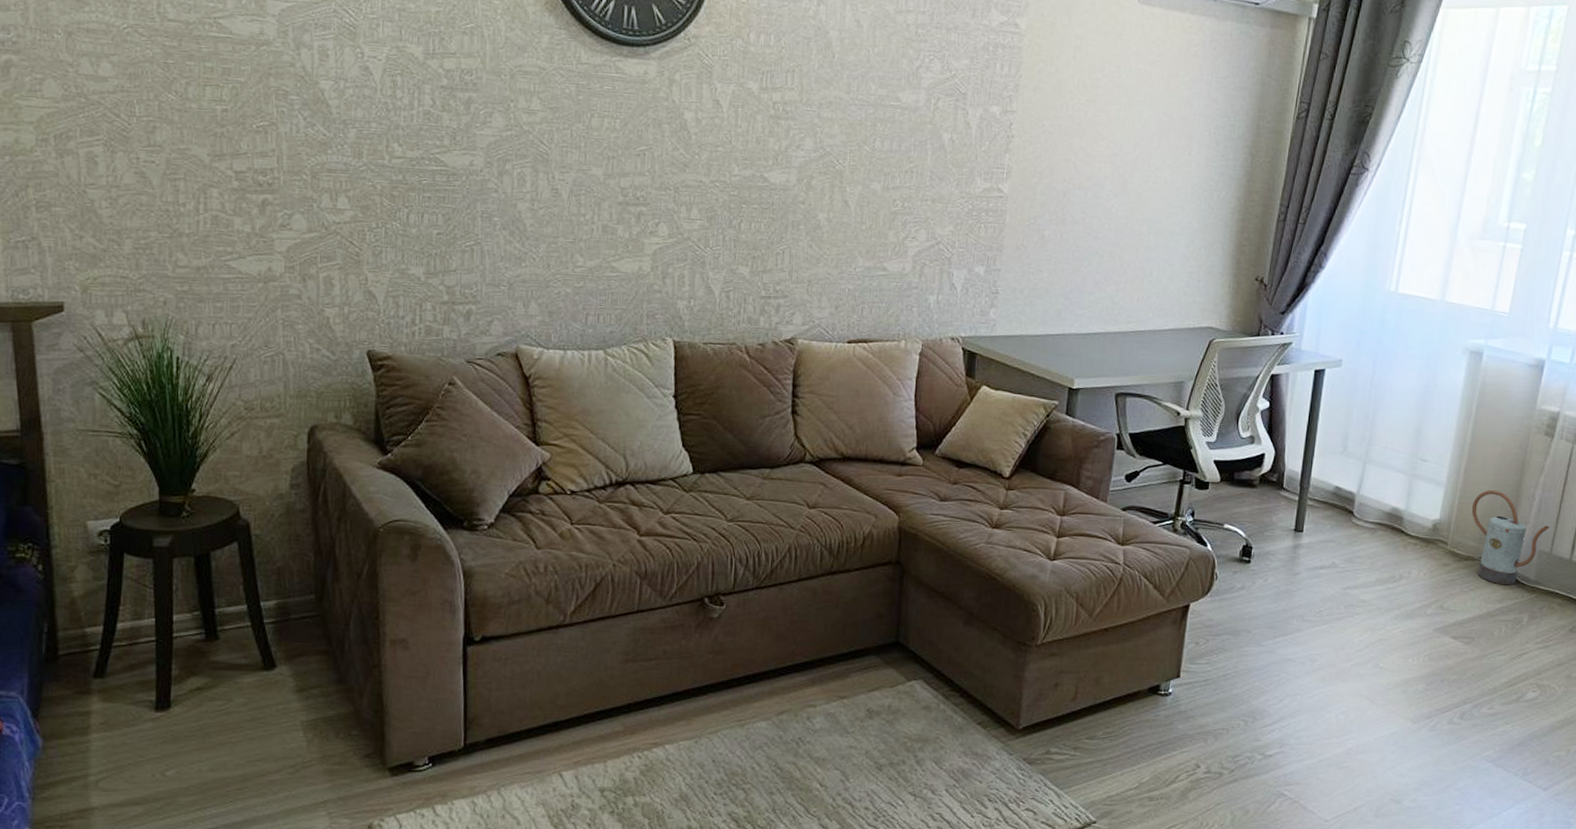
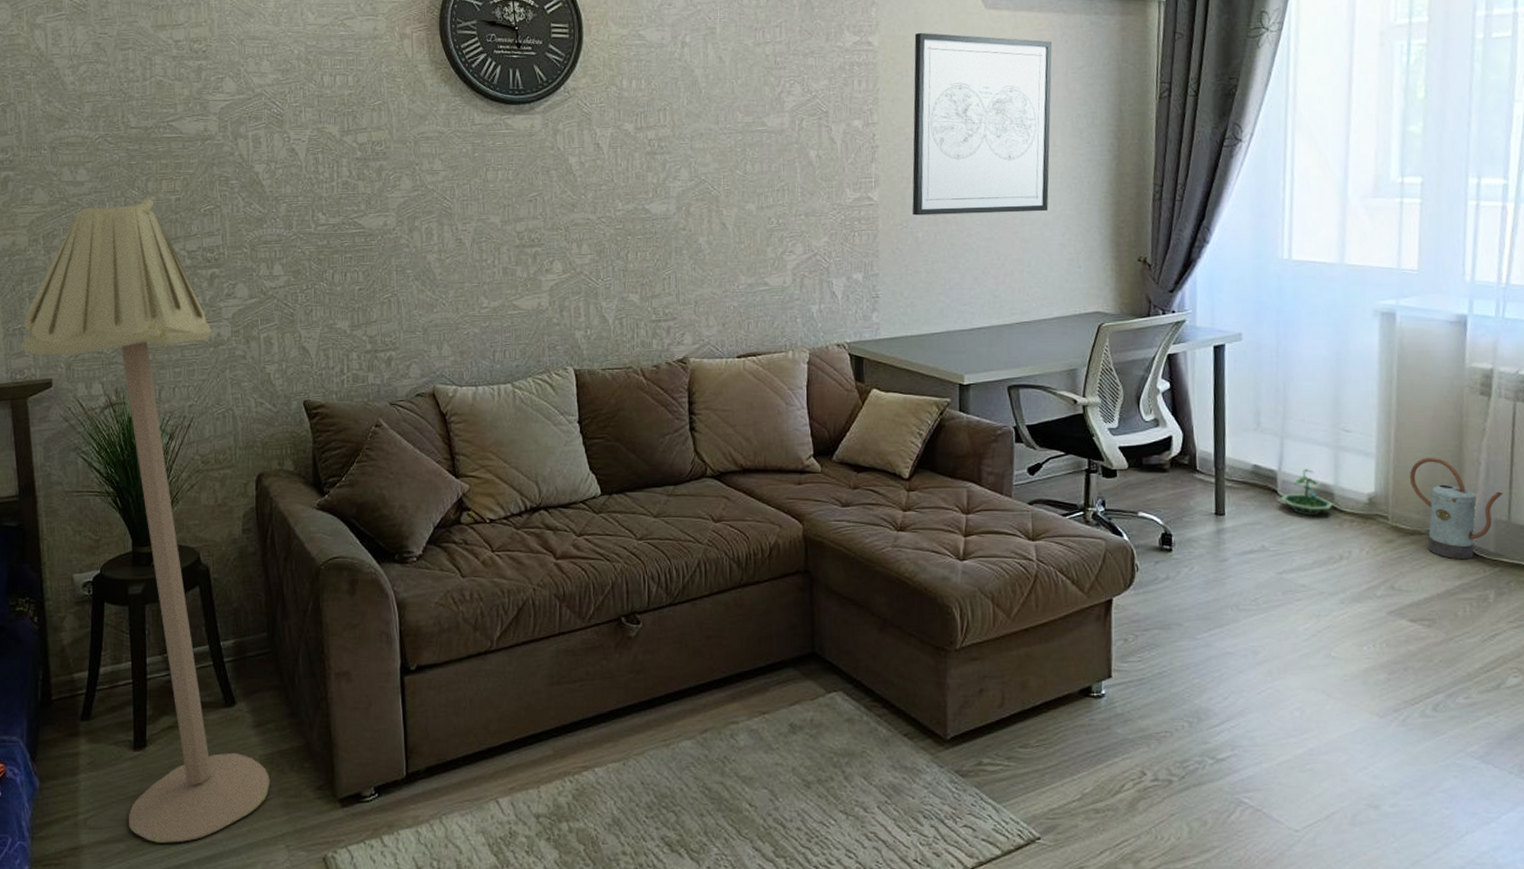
floor lamp: none [26,104,313,807] -> present [22,198,270,843]
wall art: none [1042,20,1200,222] -> present [912,32,1052,216]
terrarium: none [1355,493,1402,538] -> present [1280,469,1333,516]

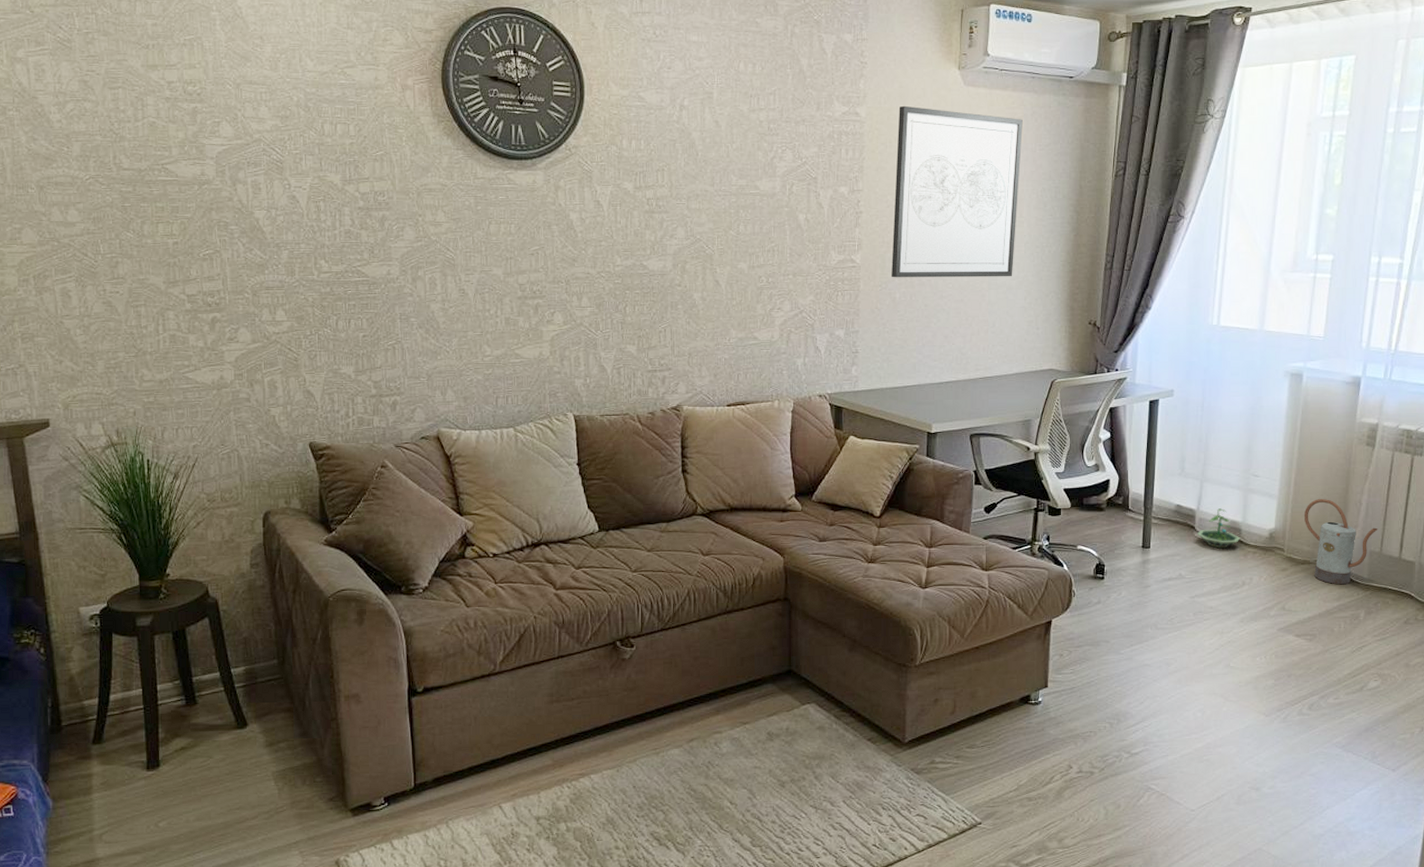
floor lamp: present [22,198,270,843] -> none [15,241,283,854]

